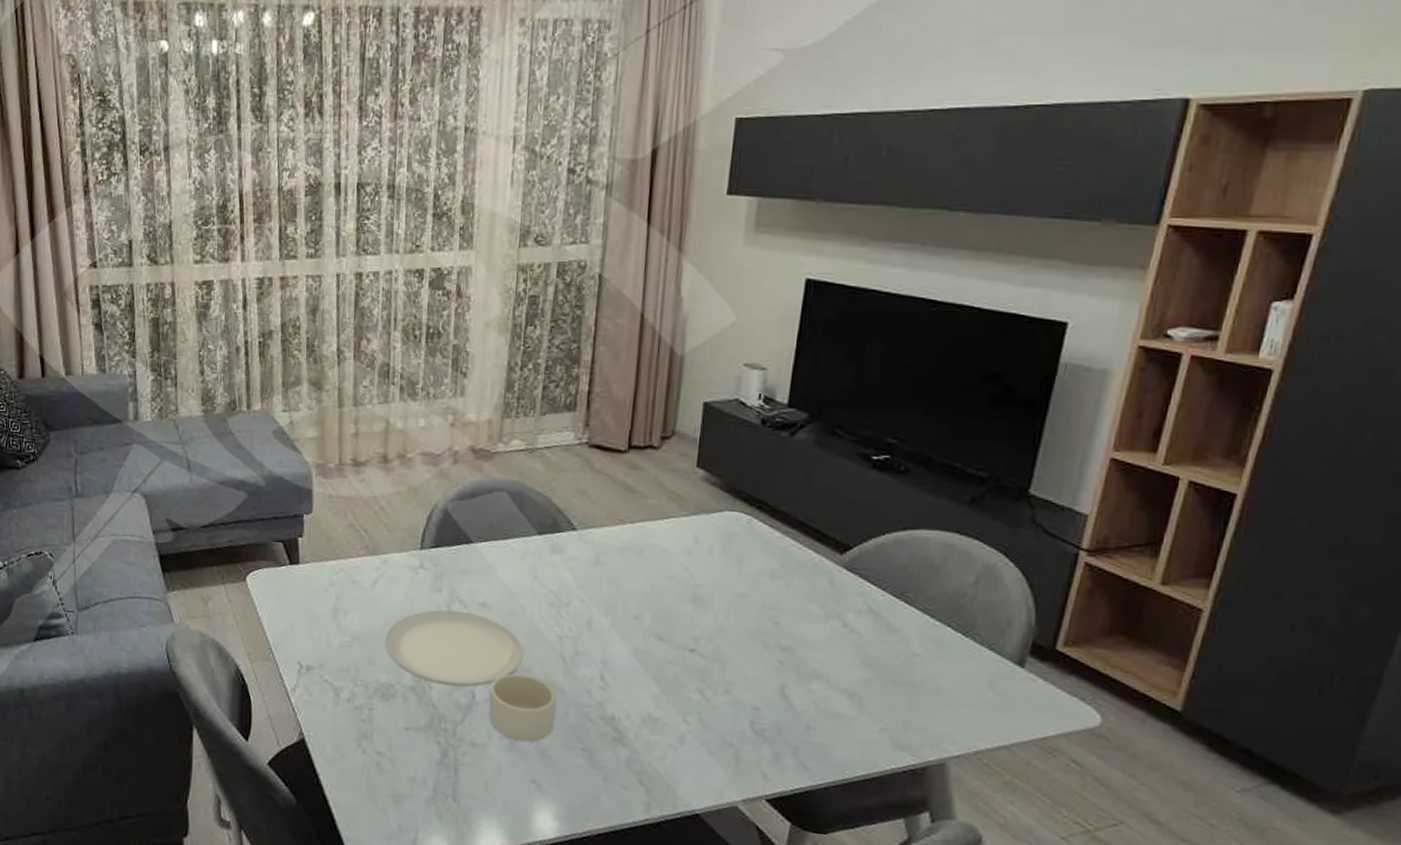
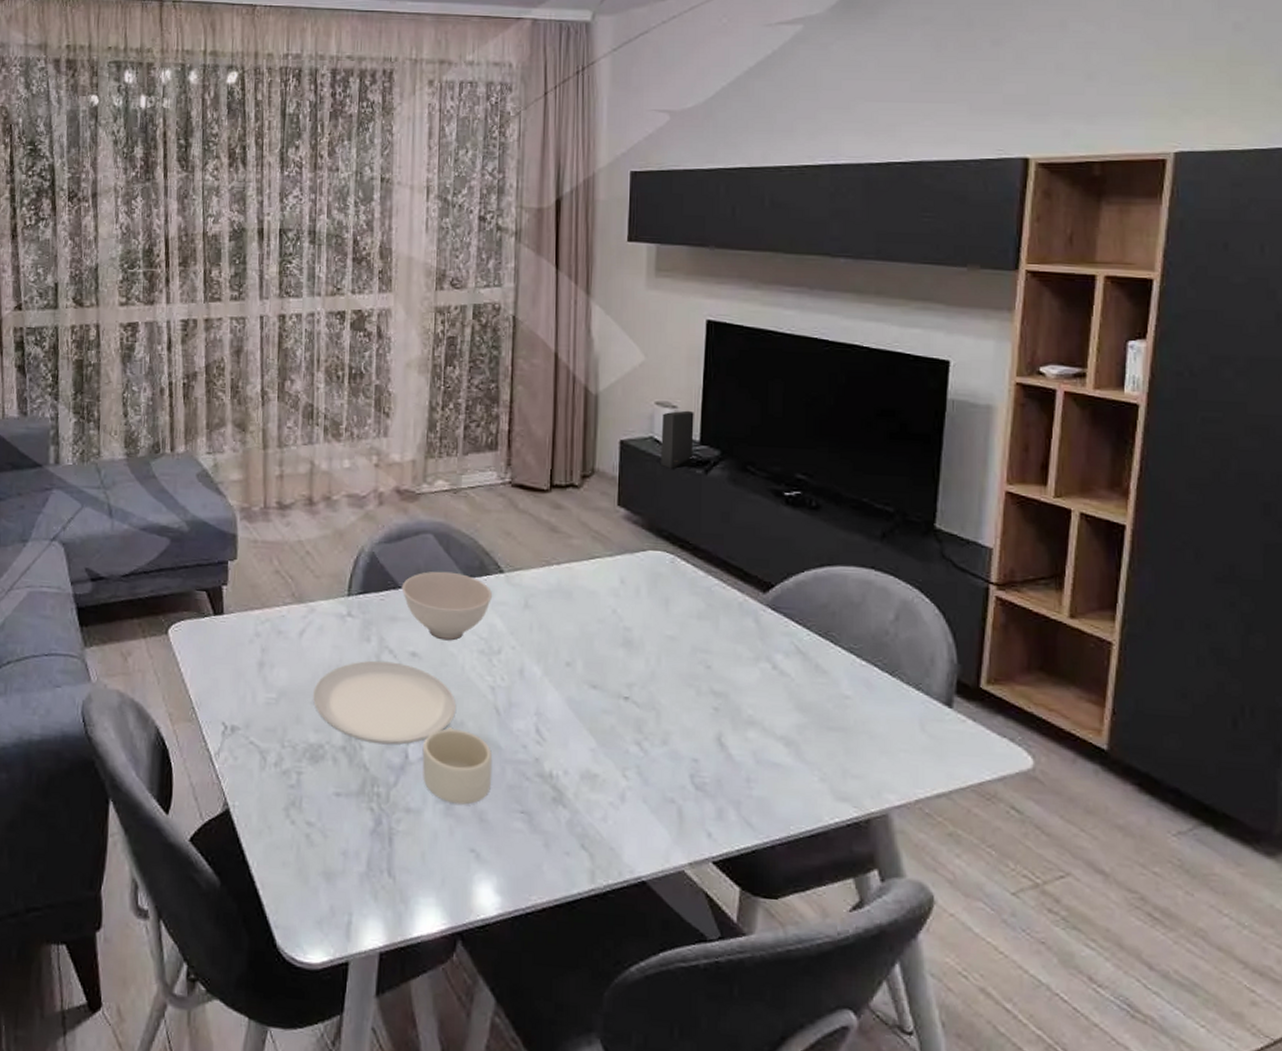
bowl: none [473,527,565,593] -> present [401,571,493,641]
speaker: none [745,372,784,431] -> present [661,410,694,469]

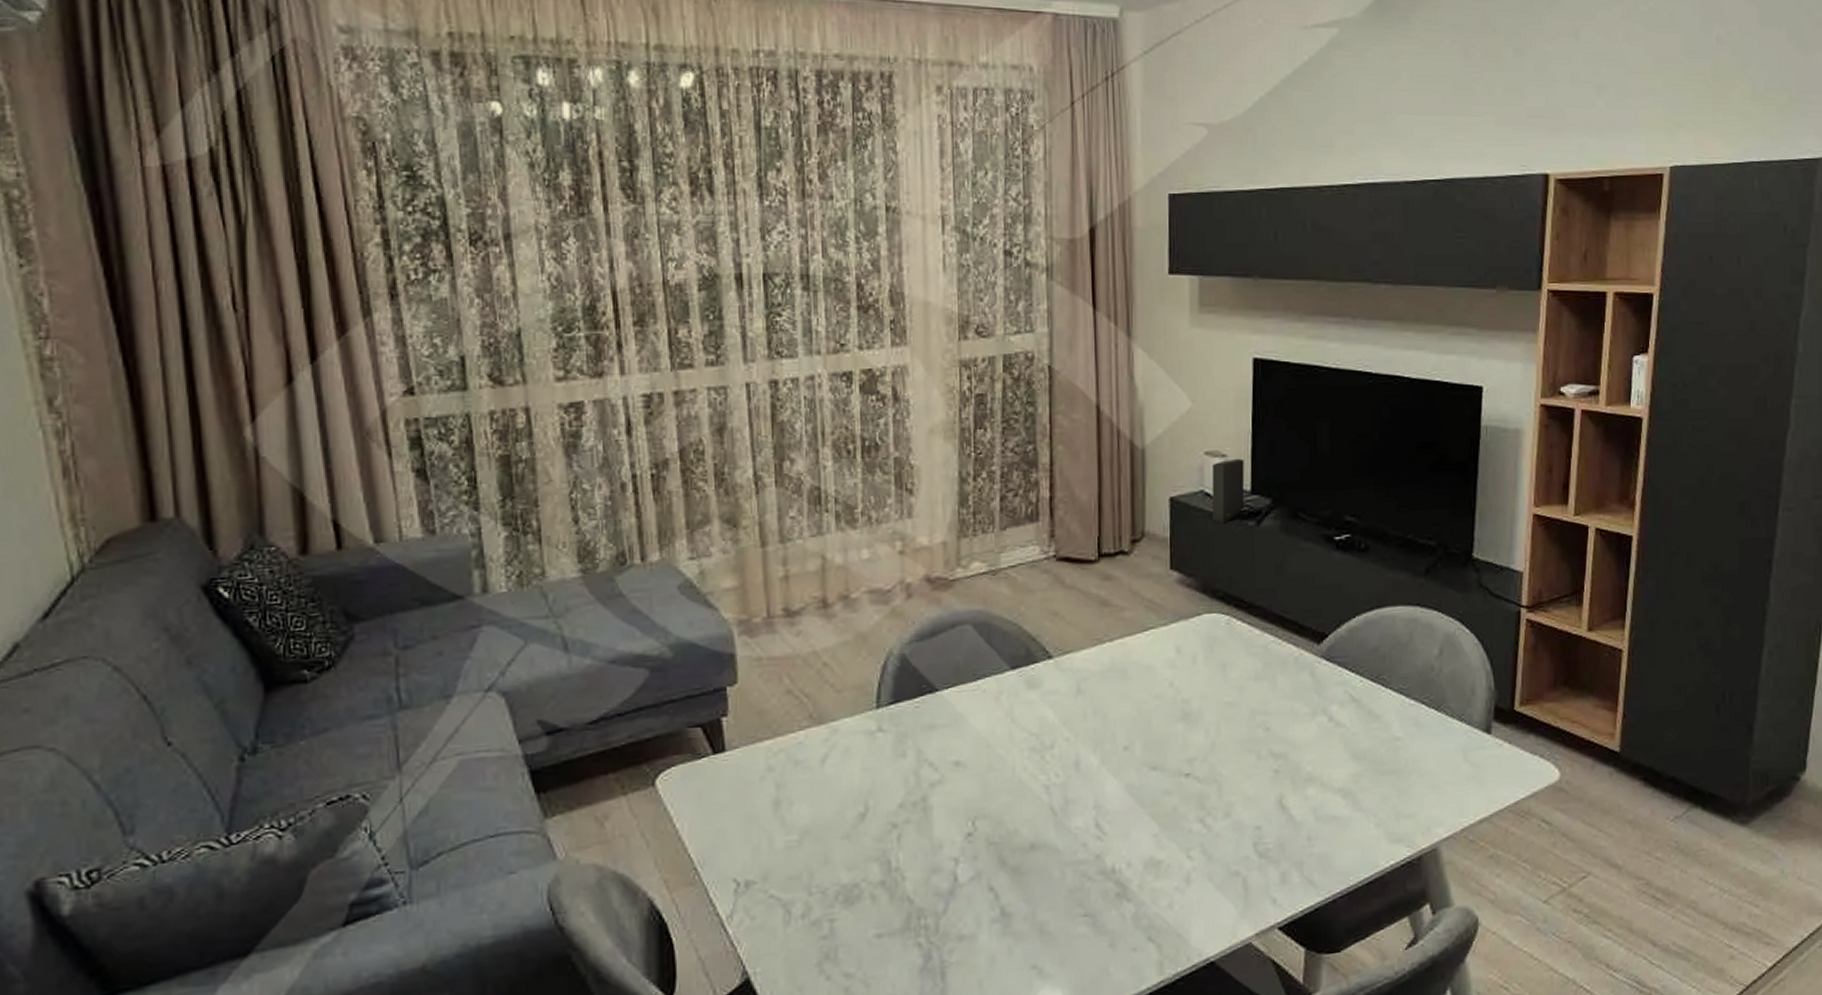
plate: present [313,660,457,745] -> none [843,775,1009,872]
bowl: present [401,571,493,641] -> none [939,664,1042,743]
mug: present [422,727,493,805] -> none [973,838,1052,921]

